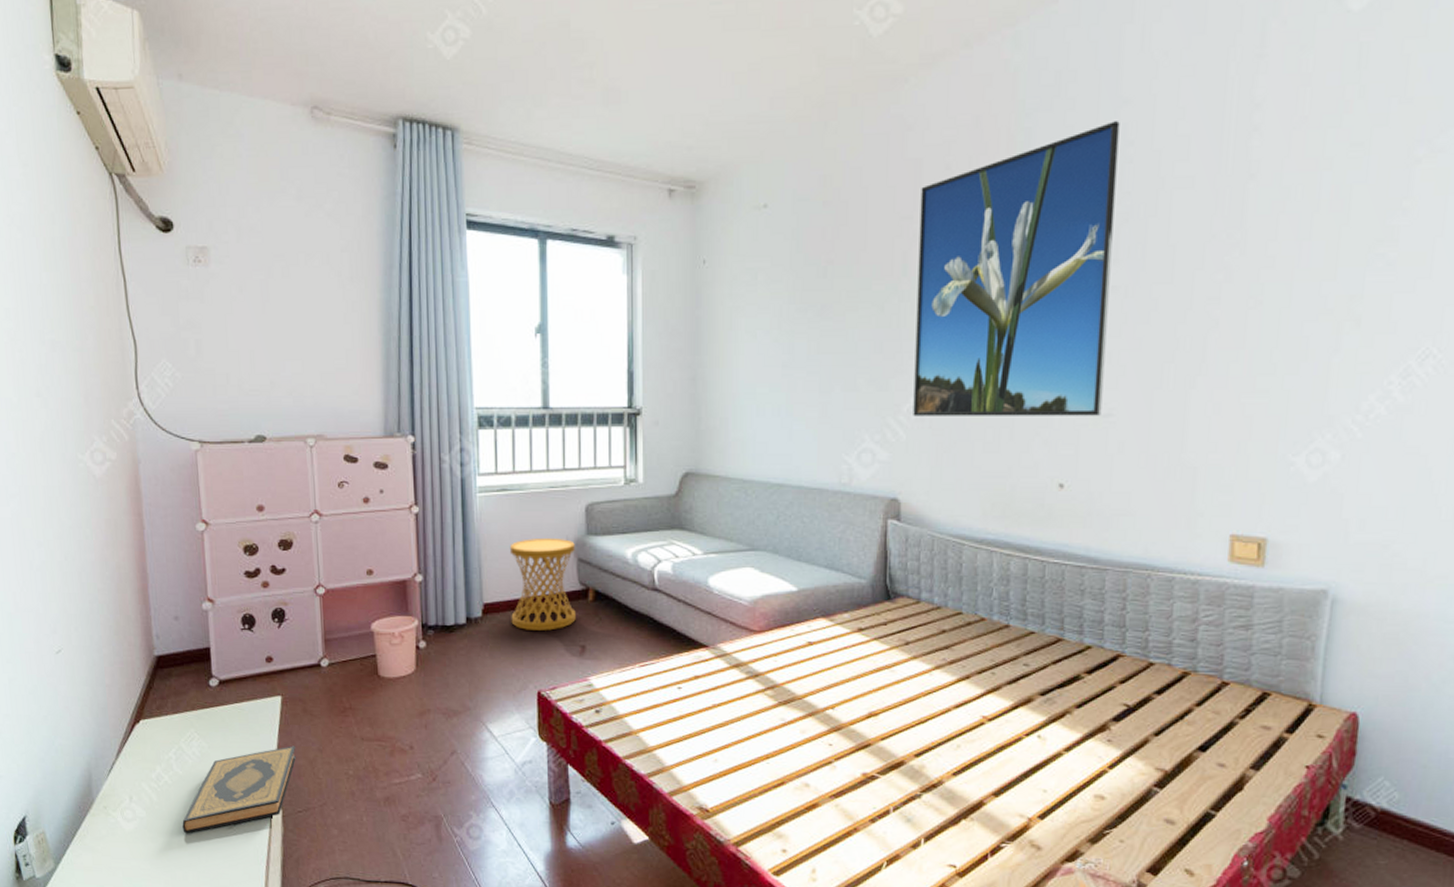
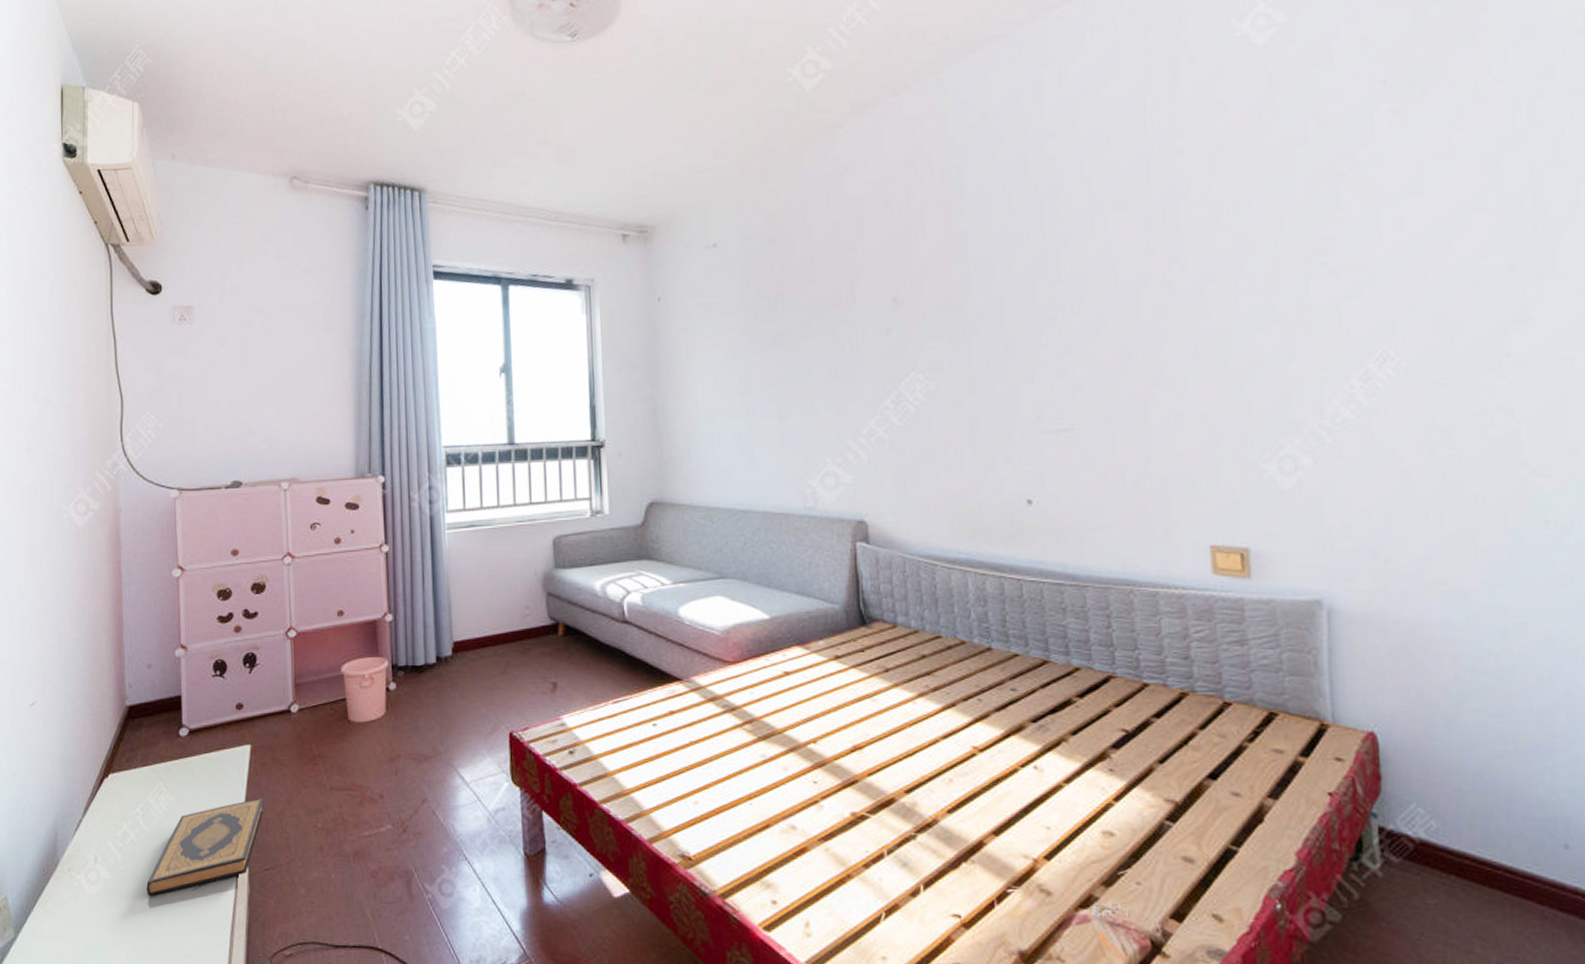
side table: present [509,537,576,631] -> none [478,572,546,668]
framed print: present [913,121,1120,416] -> none [862,153,1062,438]

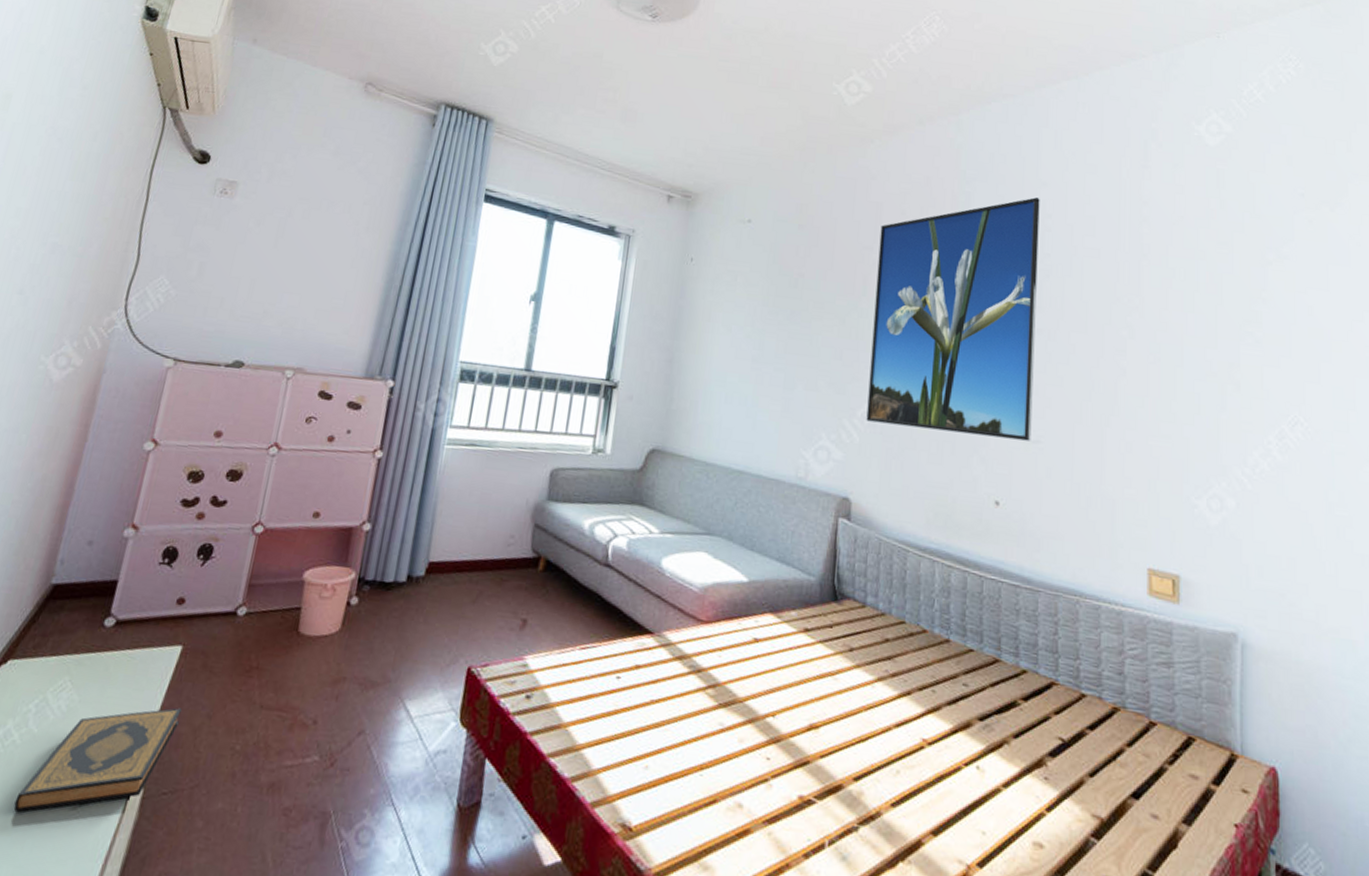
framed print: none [862,153,1062,438] -> present [866,197,1040,441]

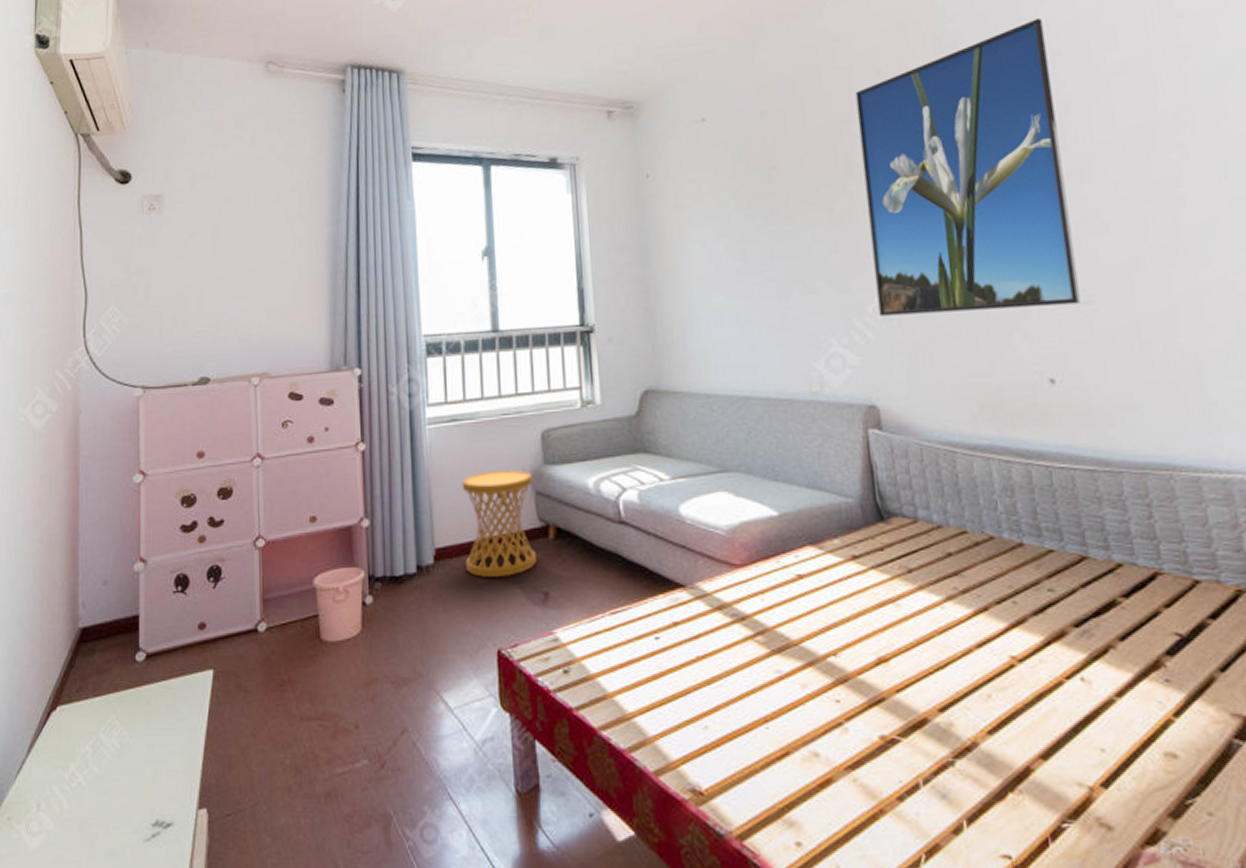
hardback book: present [13,708,182,812] -> none [94,730,226,849]
side table: none [454,497,534,599] -> present [462,469,537,577]

